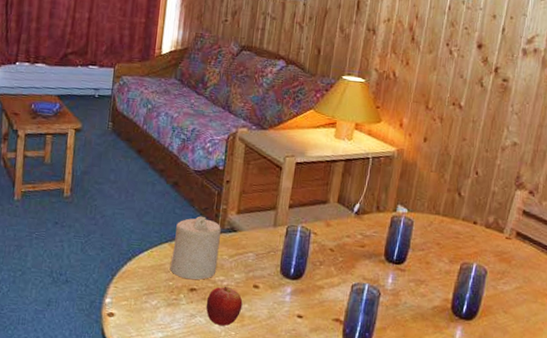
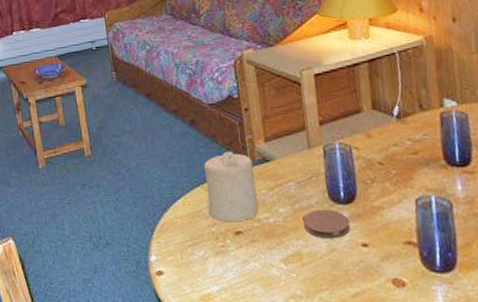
fruit: present [206,286,243,326] -> none [256,223,297,268]
coaster: none [252,280,293,308] -> present [303,209,351,239]

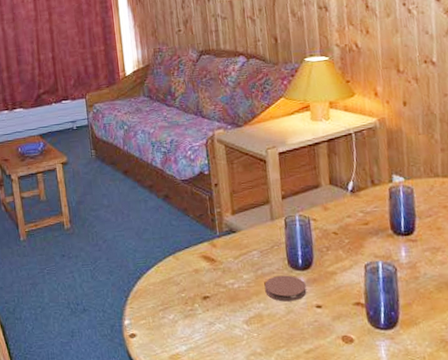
candle: present [204,151,259,223] -> none [176,223,225,288]

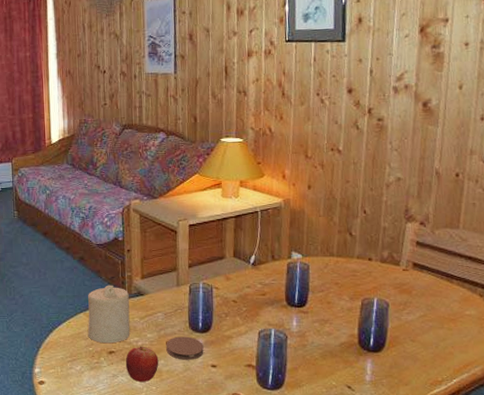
candle: none [176,223,225,288] -> present [87,285,131,344]
fruit: none [222,288,259,329] -> present [125,346,159,382]

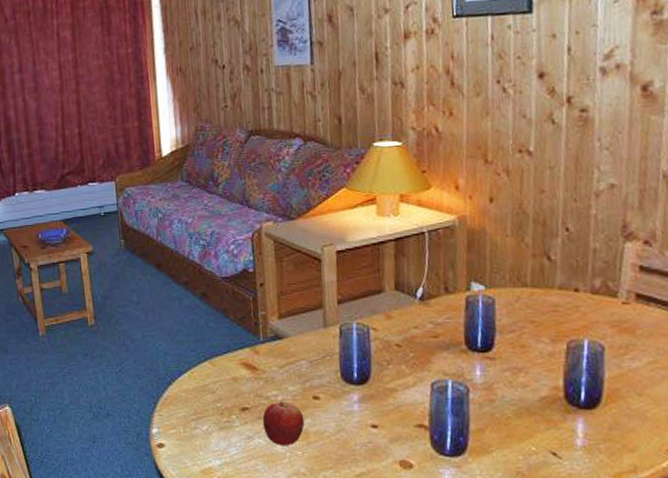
candle: present [87,285,131,344] -> none [213,326,268,398]
coaster: present [166,336,204,360] -> none [312,389,361,419]

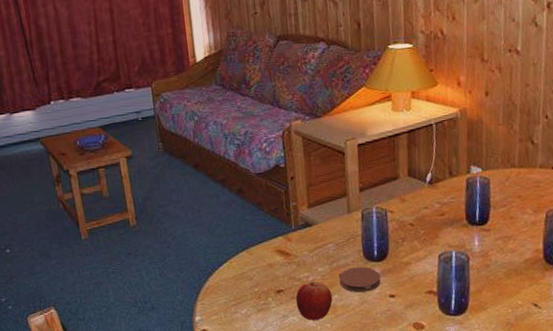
coaster: none [312,389,361,419] -> present [339,266,381,293]

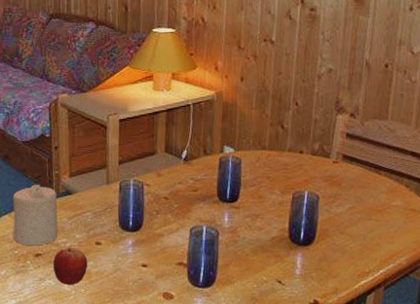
candle: none [249,217,300,283] -> present [13,184,58,246]
coaster: present [339,266,381,293] -> none [95,236,134,261]

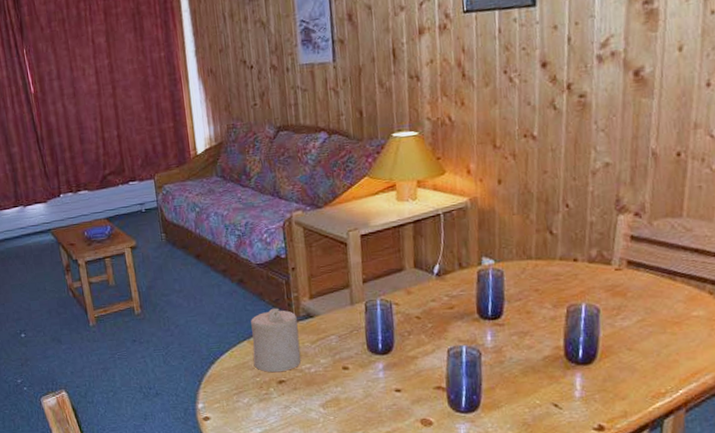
fruit: present [53,247,88,285] -> none [298,373,336,412]

